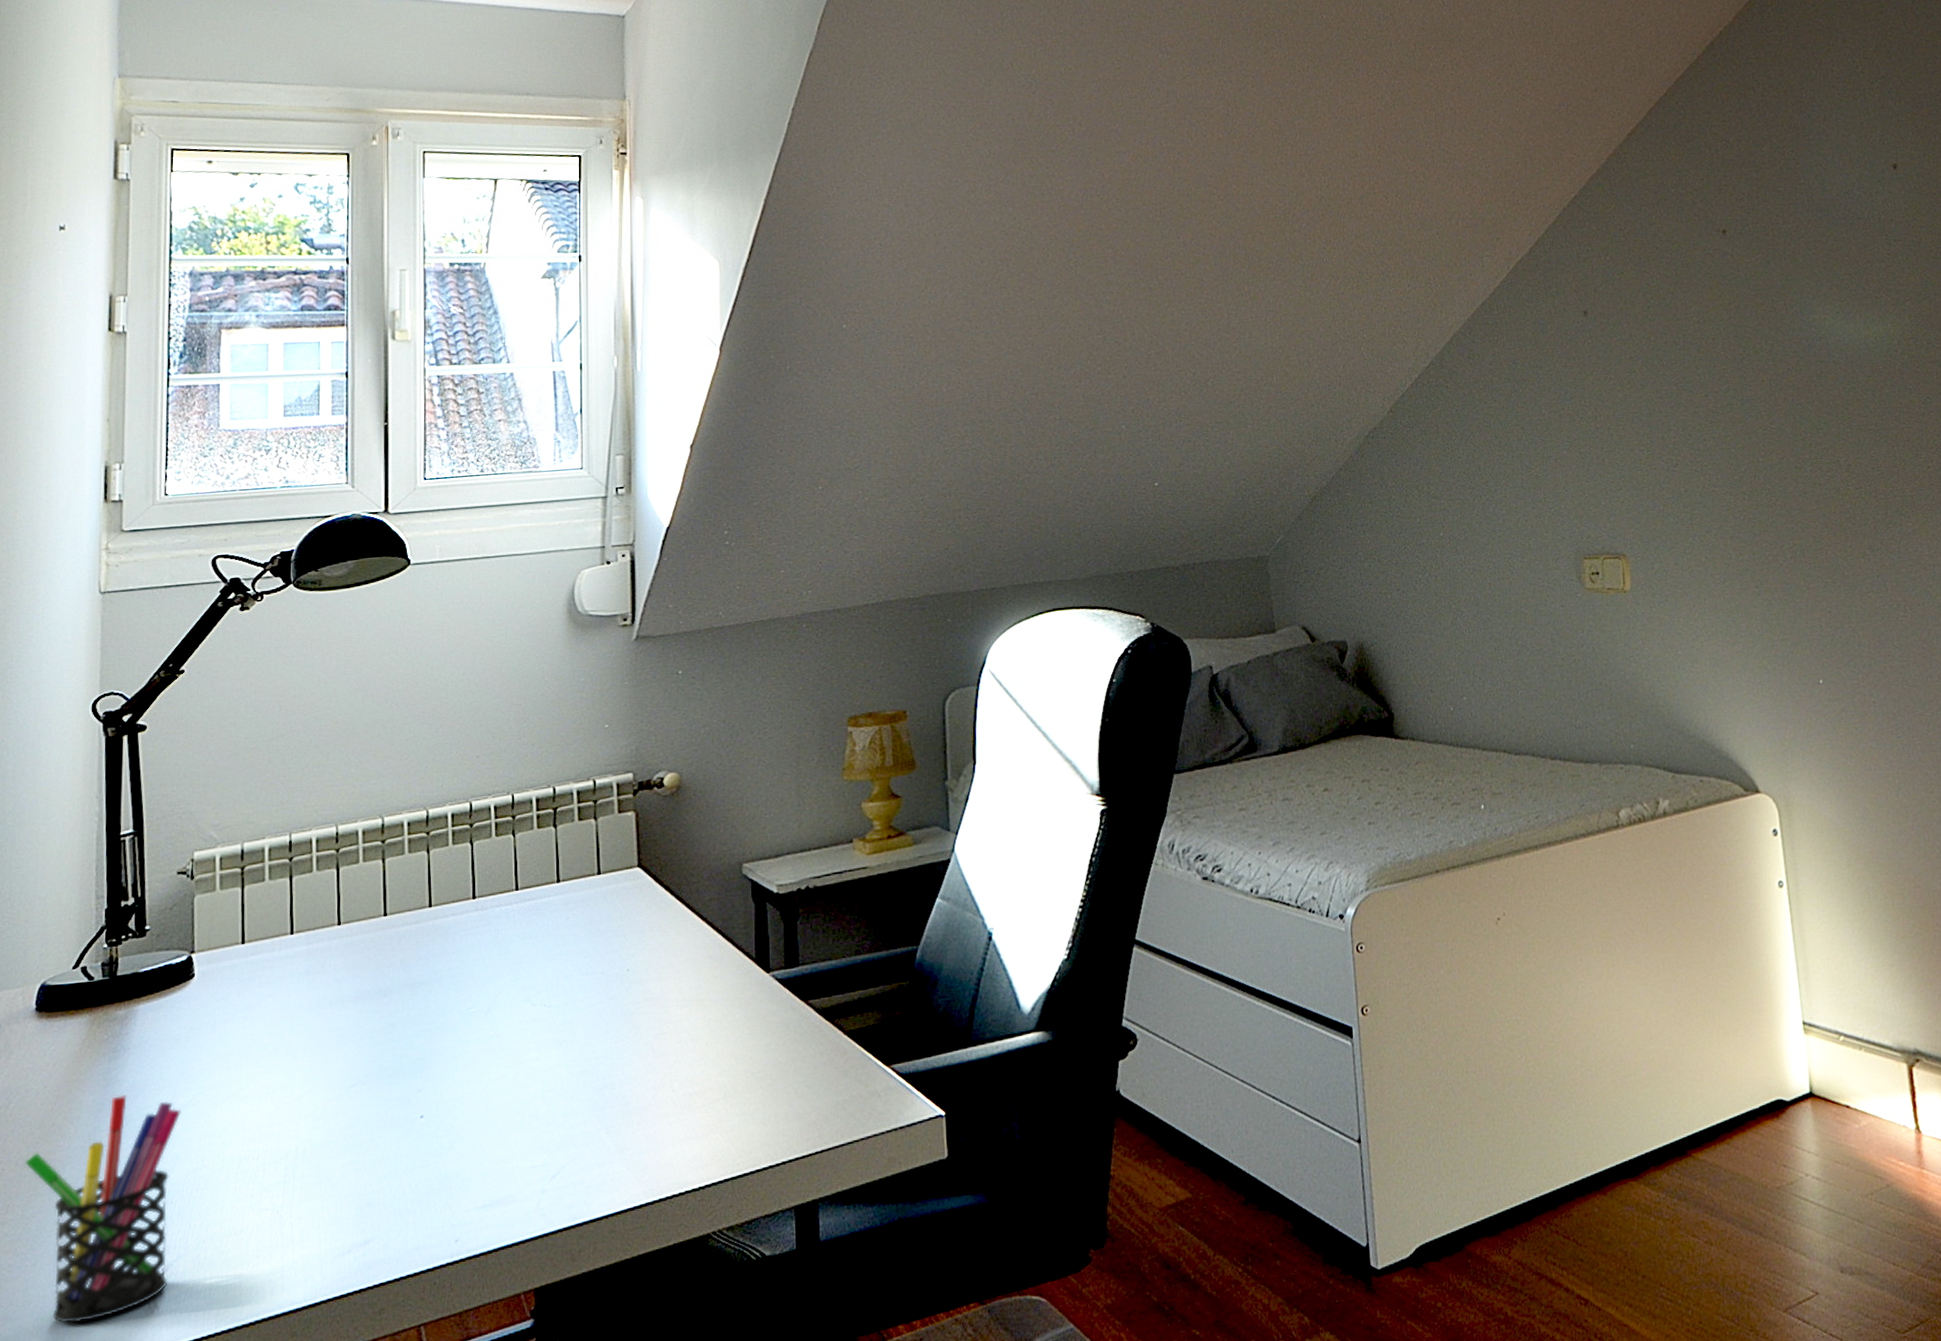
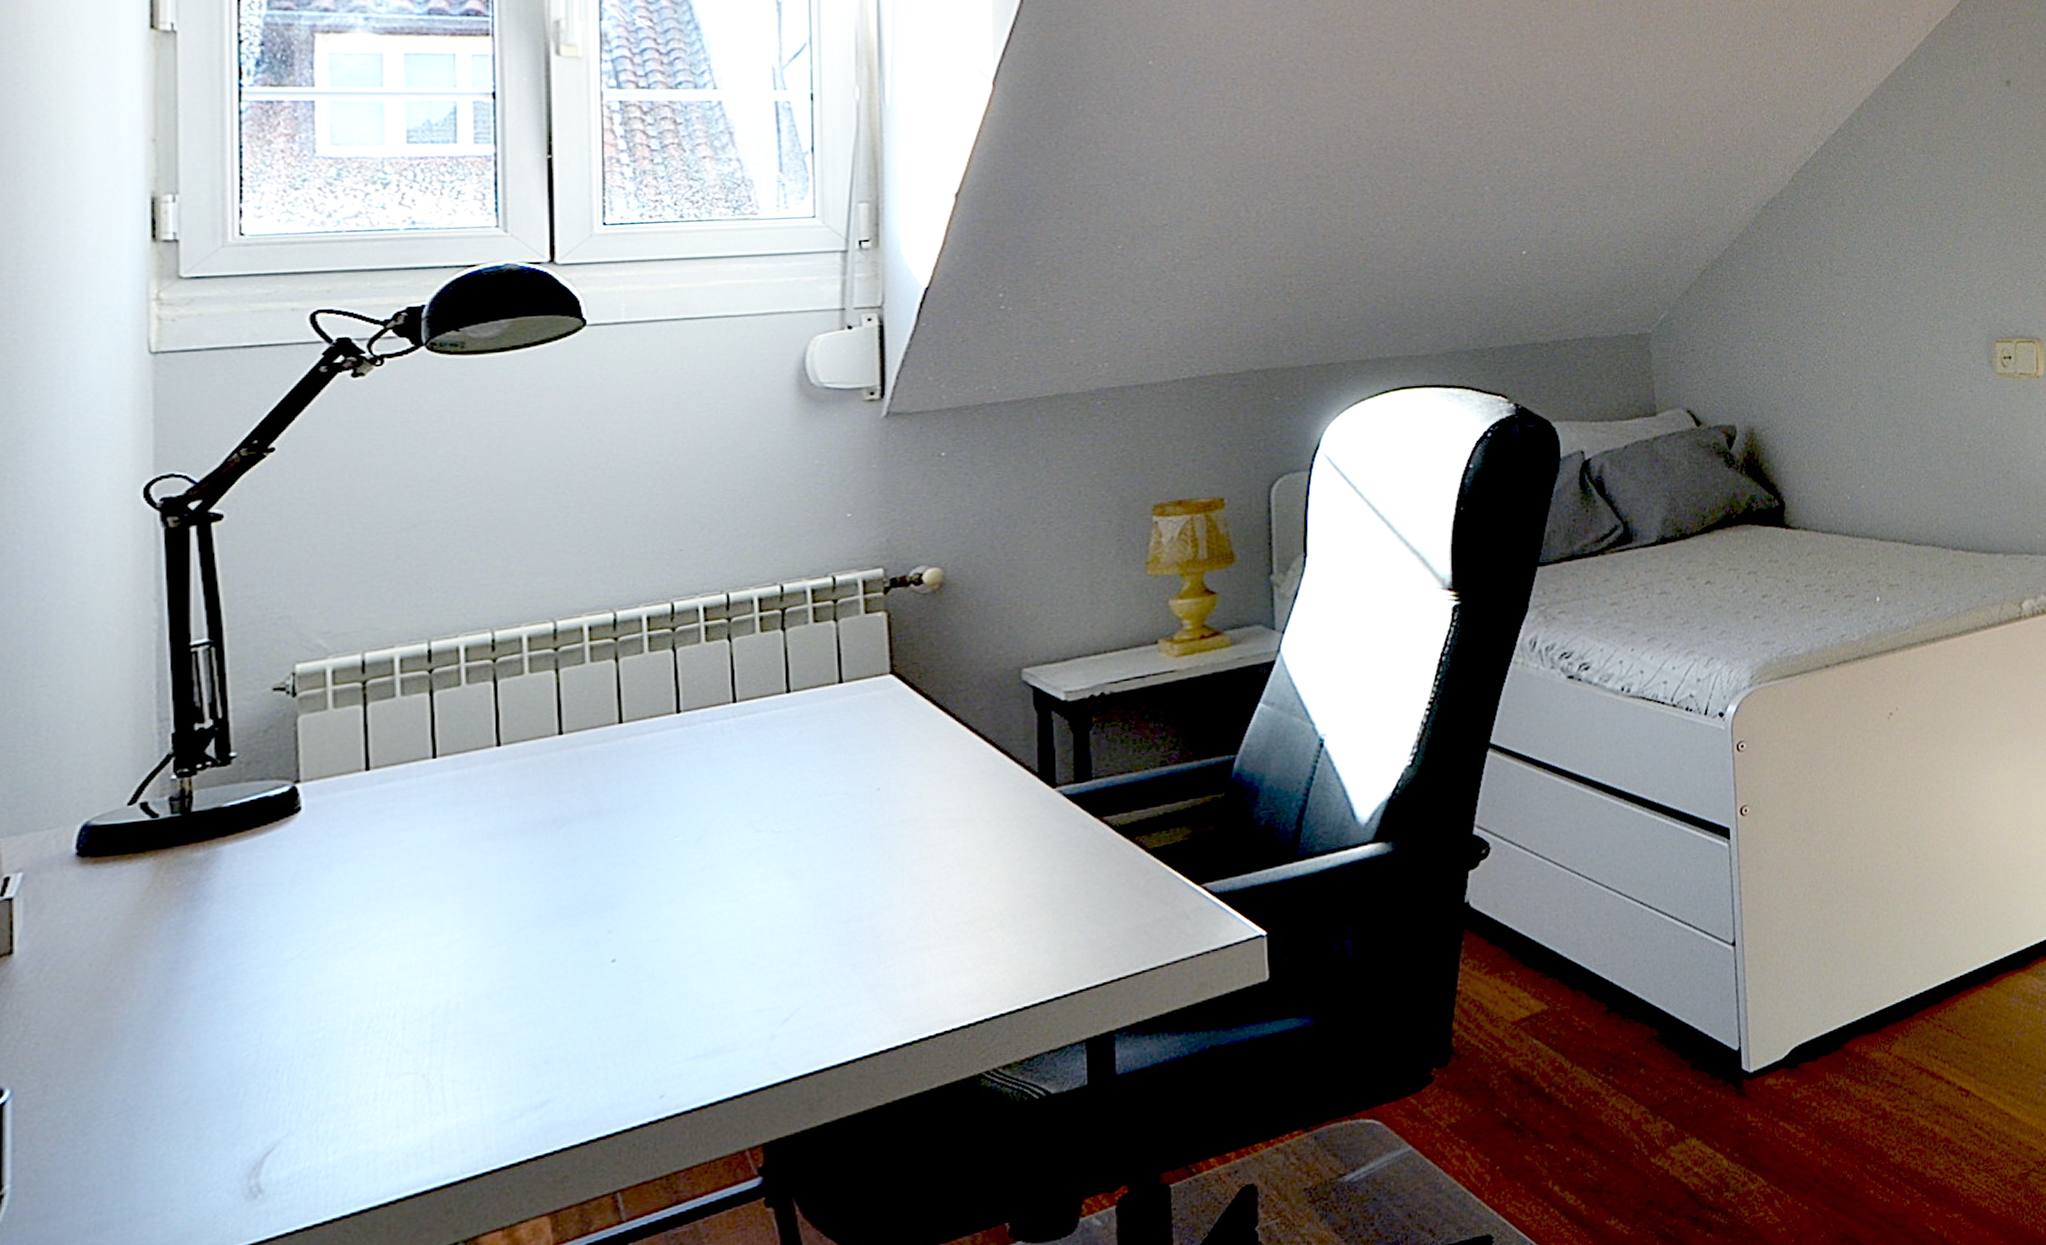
pen holder: present [25,1095,181,1324] -> none [68,951,288,1218]

